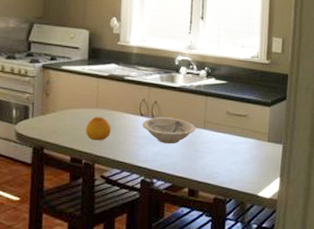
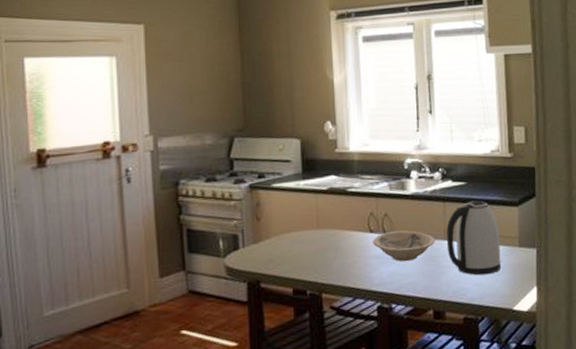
fruit: present [85,116,111,141] -> none [306,237,337,267]
kettle: none [205,97,251,163] -> present [446,200,502,276]

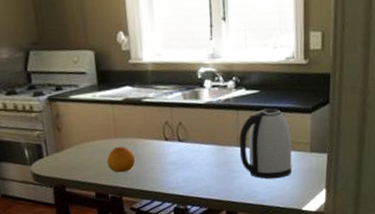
fruit: none [306,237,337,267] -> present [106,146,135,173]
bowl: present [373,230,436,262] -> none [168,138,229,168]

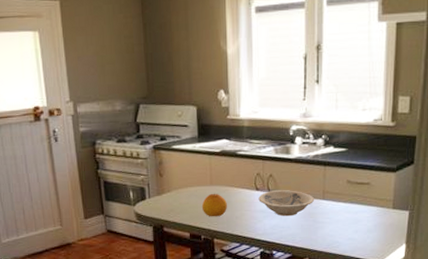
bowl: none [168,138,229,168] -> present [258,189,315,217]
kettle: present [239,108,292,179] -> none [324,165,374,232]

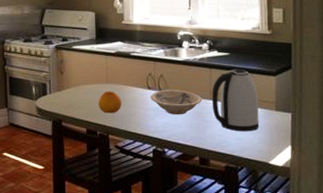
kettle: none [324,165,374,232] -> present [211,68,260,132]

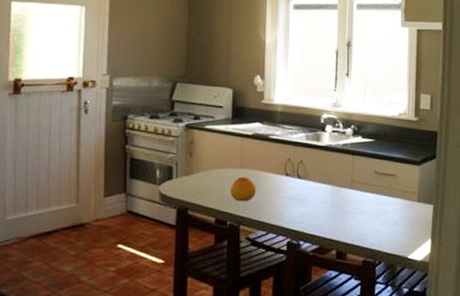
bowl: present [150,89,203,115] -> none [288,176,343,205]
kettle: present [211,68,260,132] -> none [352,156,400,224]

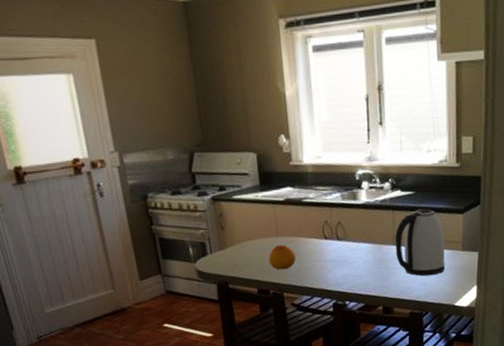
kettle: none [352,156,400,224] -> present [395,208,445,276]

